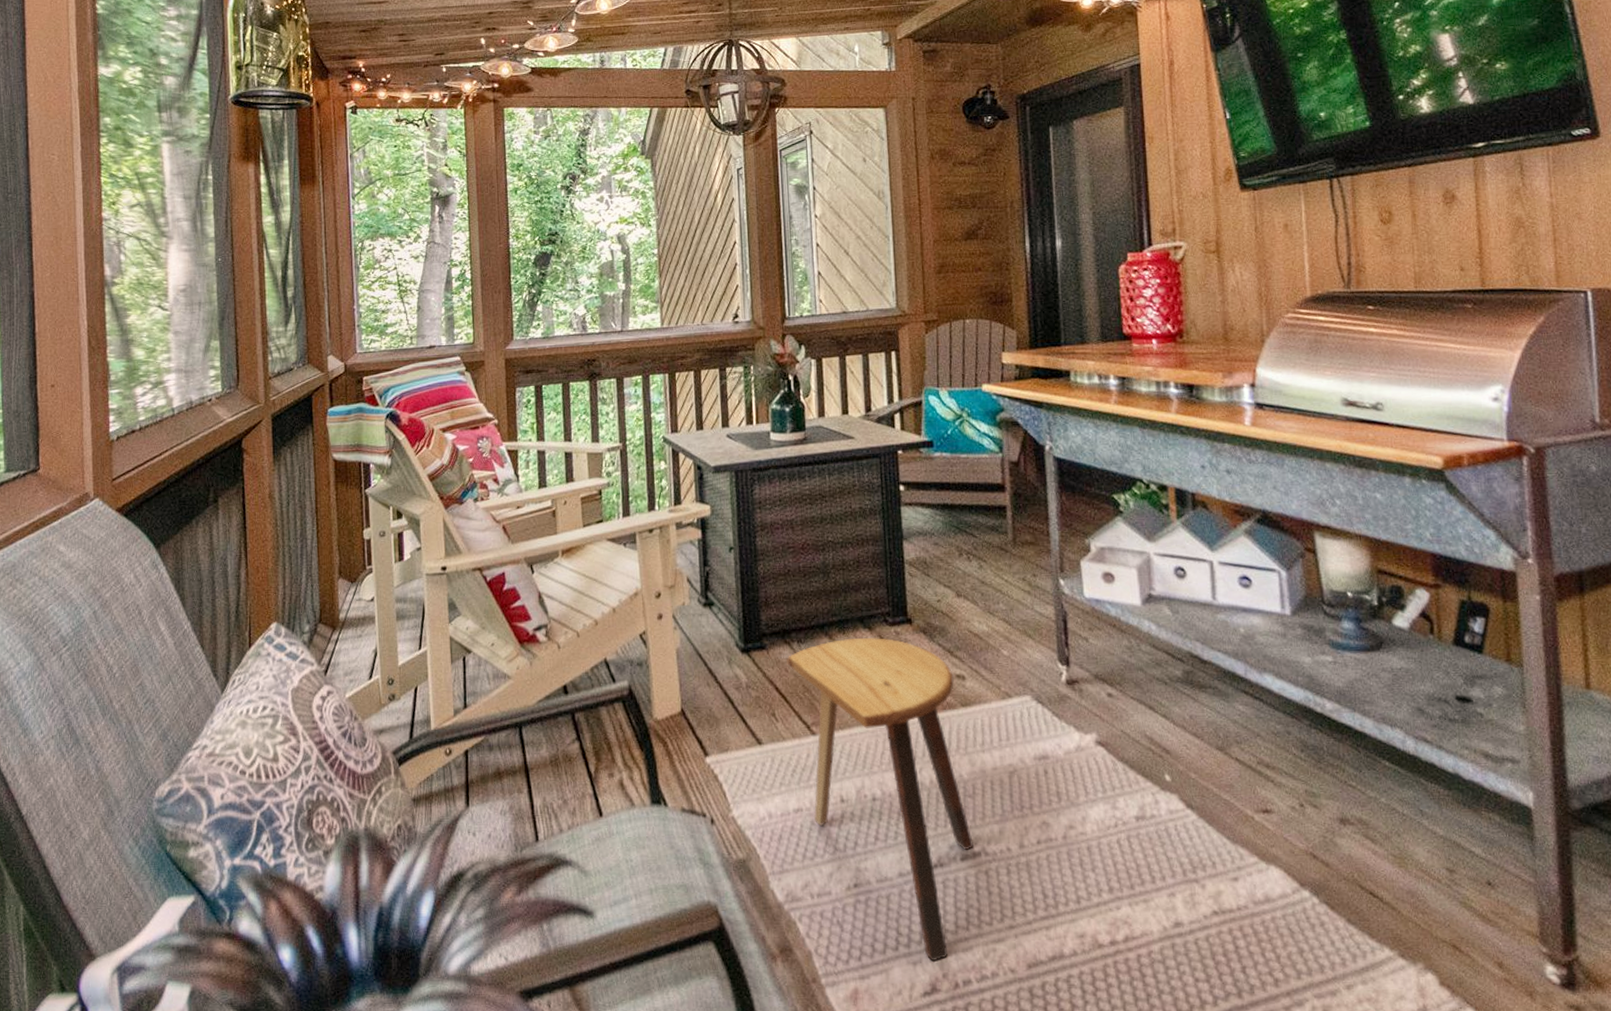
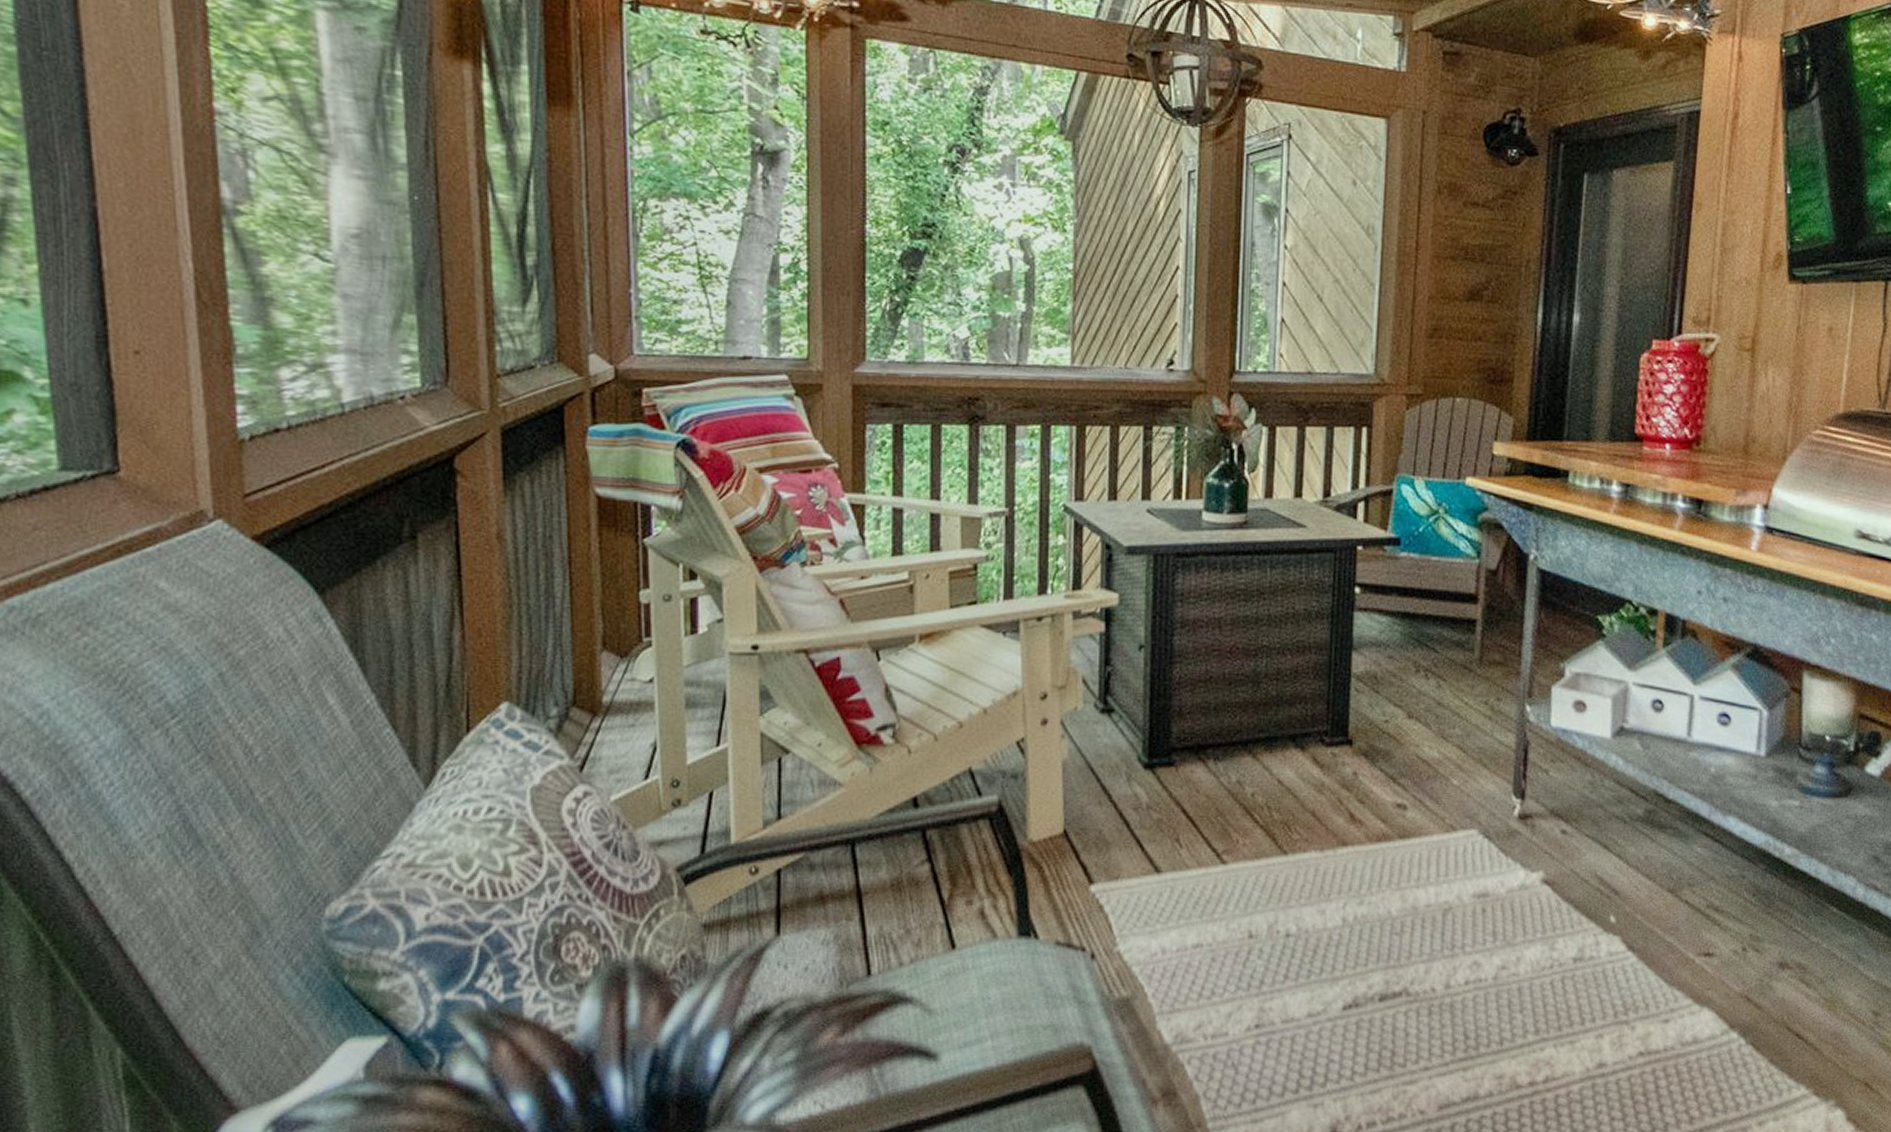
stool: present [787,638,973,961] -> none [1199,757,1395,1103]

